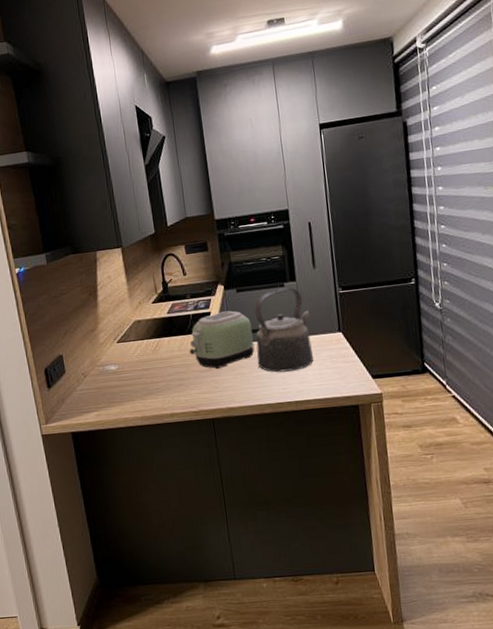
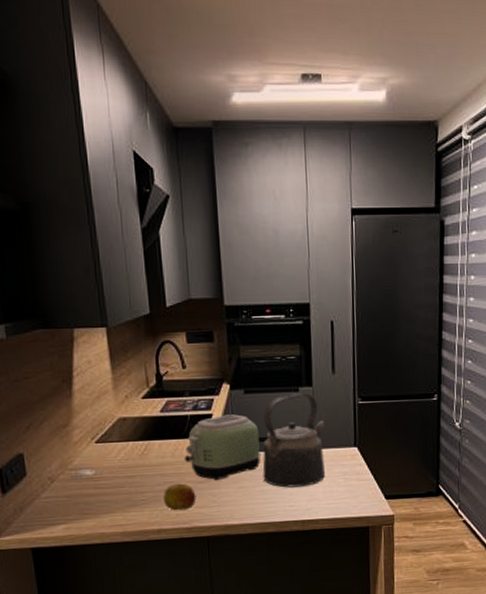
fruit: none [174,373,202,397] -> present [163,484,197,511]

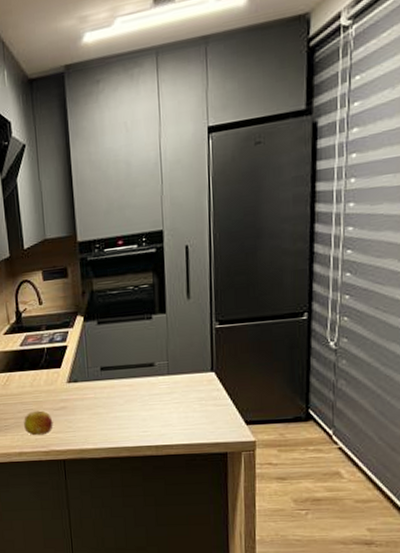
toaster: present [184,414,262,481] -> none [41,345,115,408]
kettle: present [262,392,326,488] -> none [116,320,181,414]

